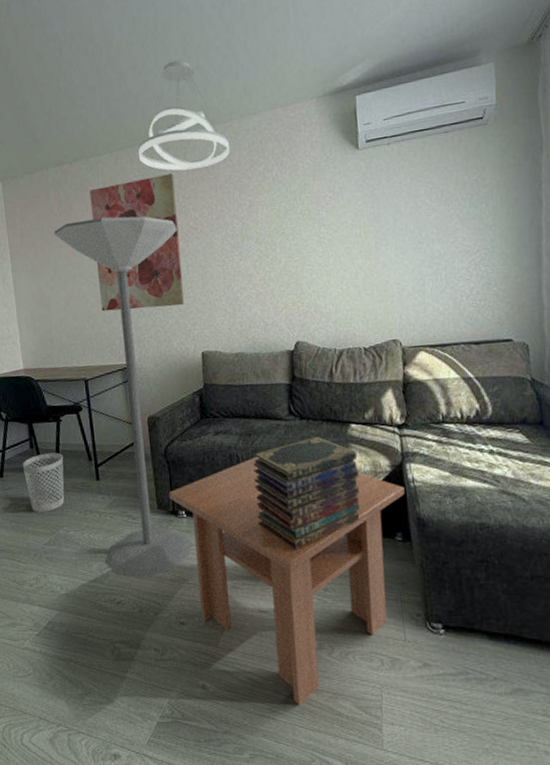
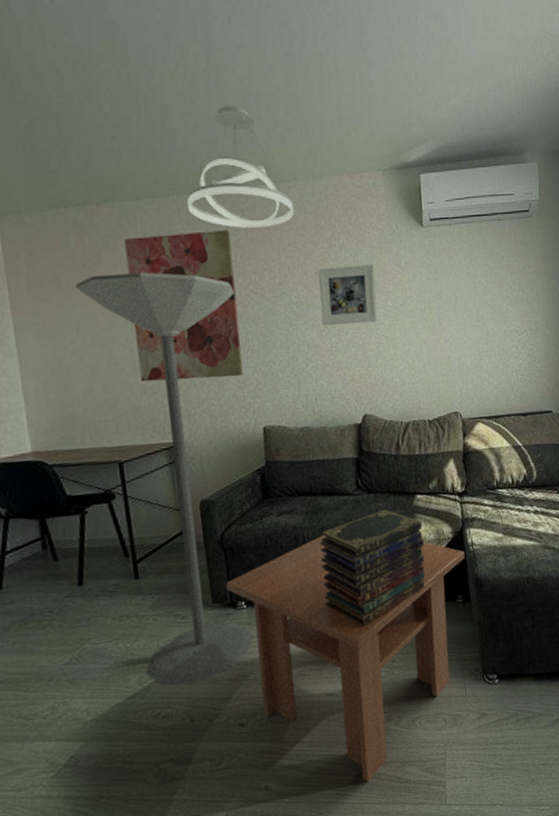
wastebasket: present [22,452,65,512] -> none [30,551,92,627]
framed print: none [252,193,311,256] -> present [318,265,378,326]

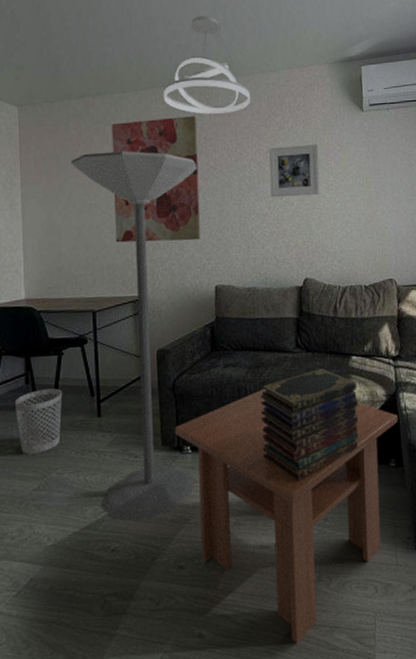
wastebasket: none [30,551,92,627] -> present [14,388,63,455]

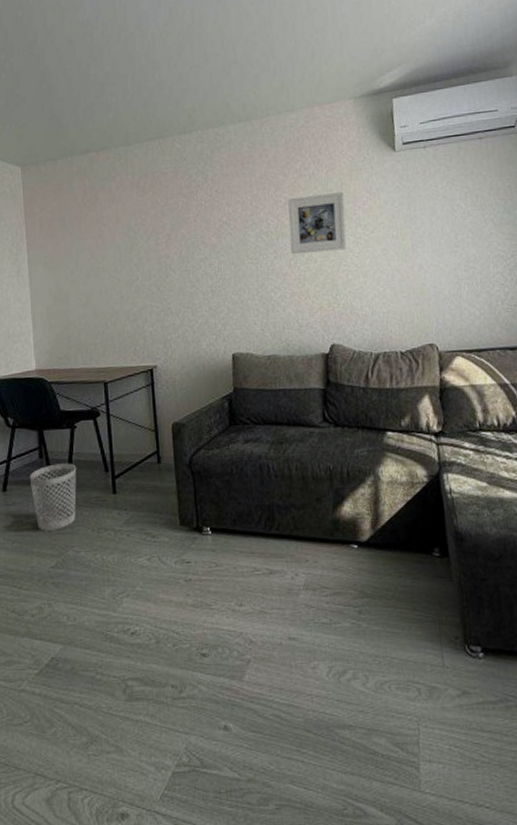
floor lamp: present [71,151,197,522] -> none [76,209,216,604]
wall art: present [112,116,201,243] -> none [117,167,216,309]
pendant light: present [164,15,251,114] -> none [171,53,266,165]
coffee table: present [174,388,398,645] -> none [192,466,442,746]
book stack: present [260,367,359,482] -> none [284,444,397,570]

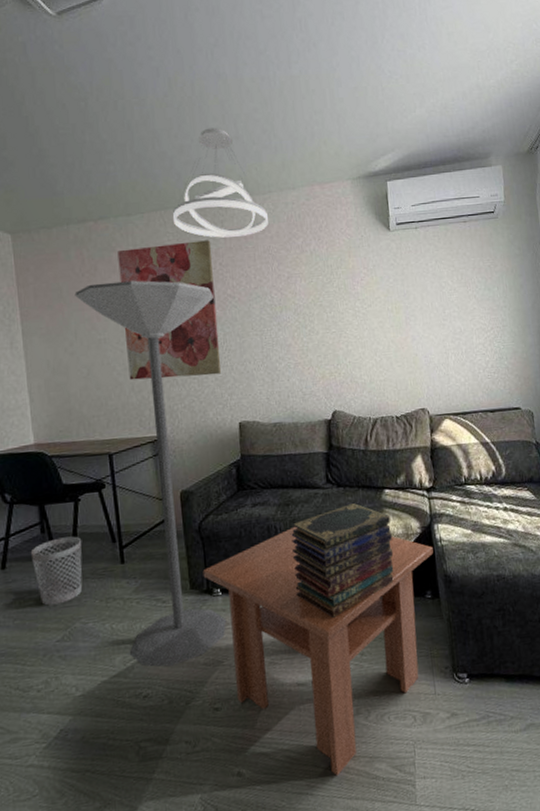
floor lamp: none [76,209,216,604] -> present [75,280,227,667]
wall art: none [117,167,216,309] -> present [117,240,222,381]
pendant light: none [171,53,266,165] -> present [173,127,269,238]
coffee table: none [192,466,442,746] -> present [202,526,434,777]
book stack: none [284,444,397,570] -> present [291,502,394,619]
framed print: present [288,192,347,255] -> none [291,268,347,327]

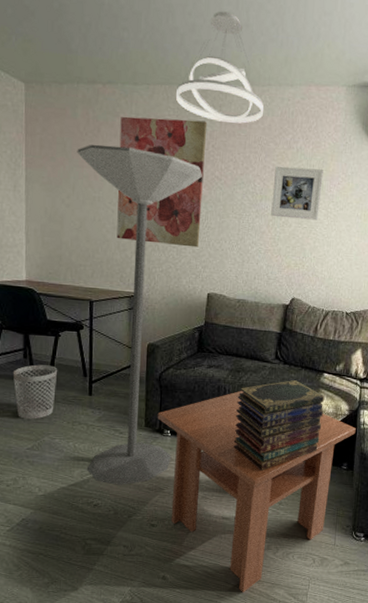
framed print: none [291,268,347,327] -> present [271,166,323,221]

